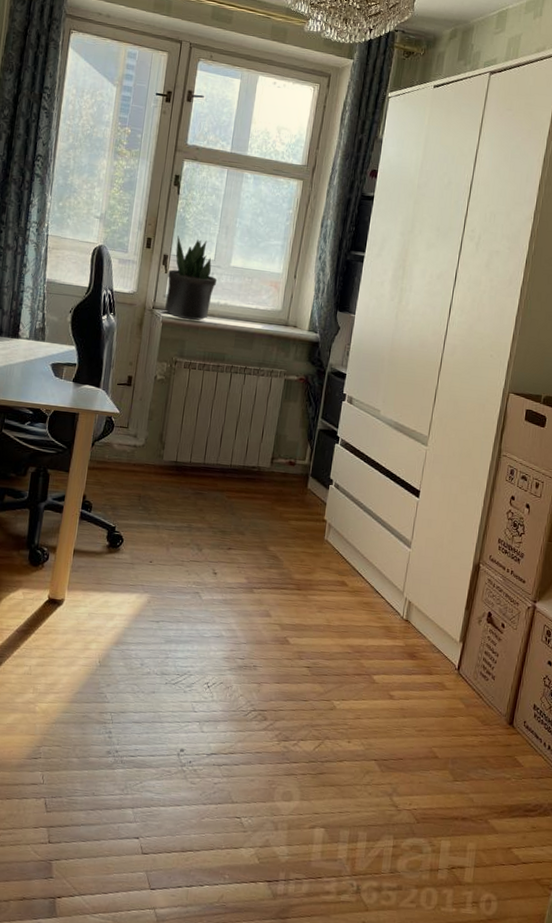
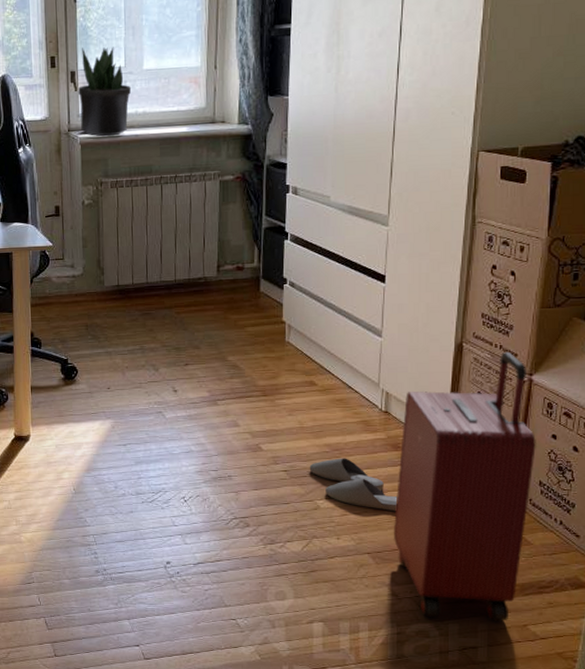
slippers: none [330,660,408,721] -> present [309,458,398,512]
suitcase: none [400,577,534,842] -> present [393,351,536,621]

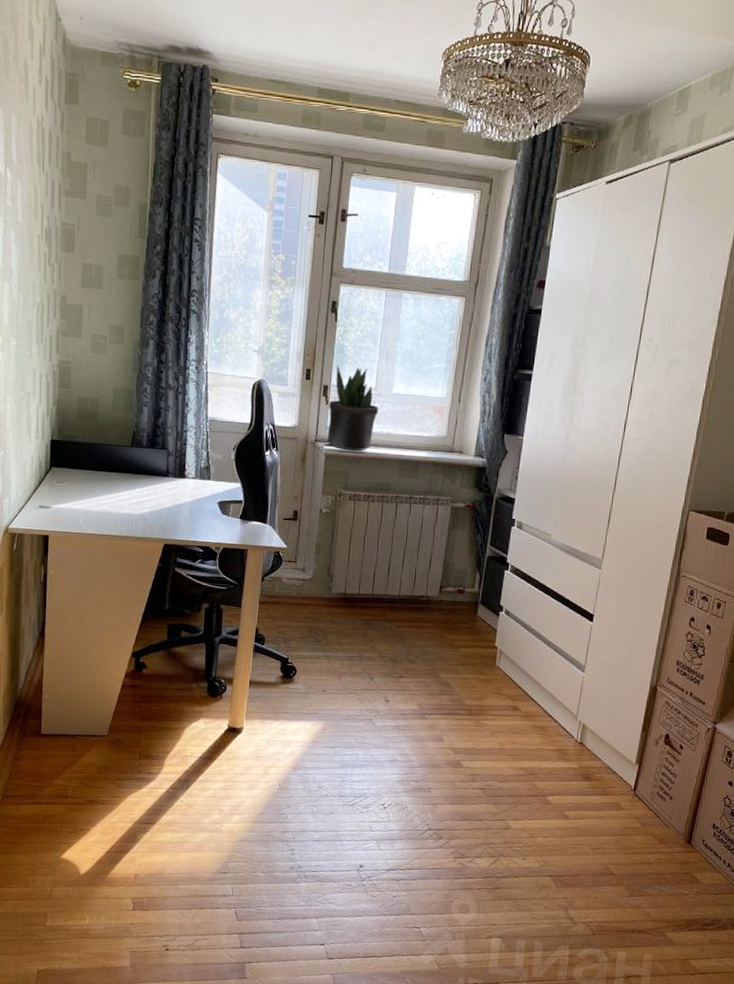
slippers: present [309,458,398,512] -> none [504,782,583,839]
suitcase: present [393,351,536,621] -> none [575,699,714,954]

